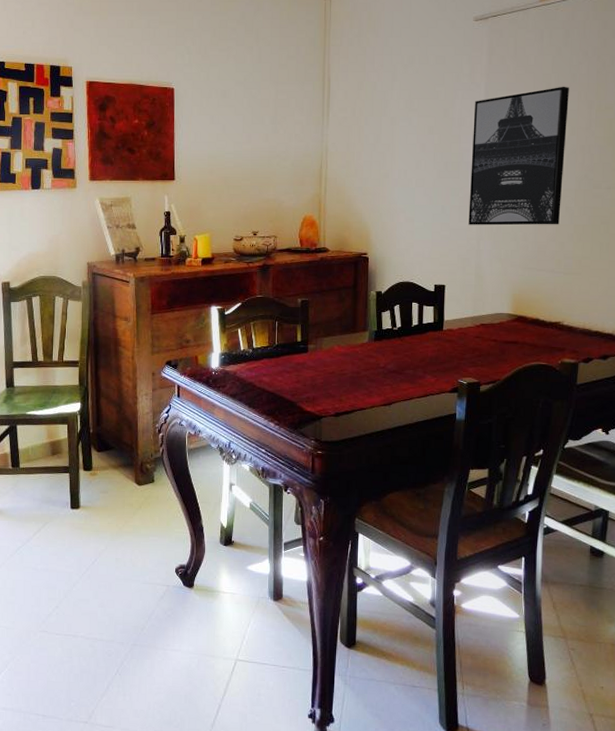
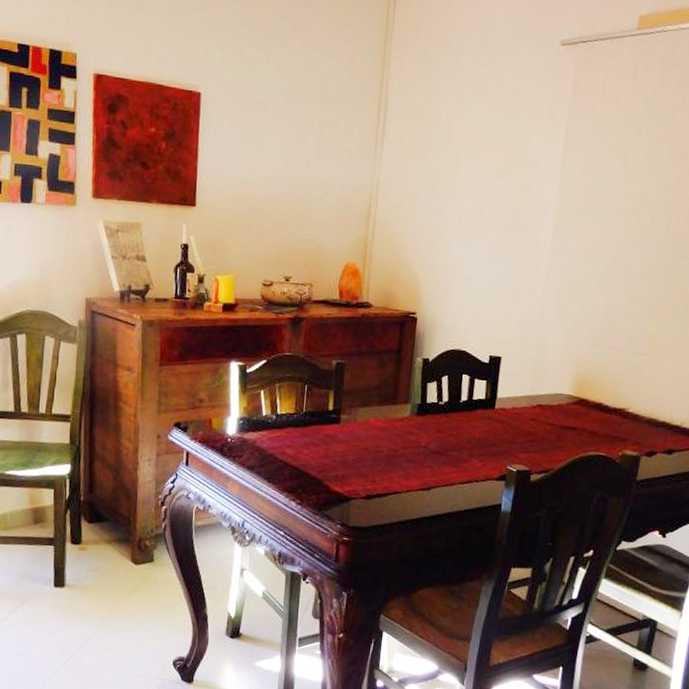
wall art: present [468,86,569,226] -> none [533,134,661,297]

